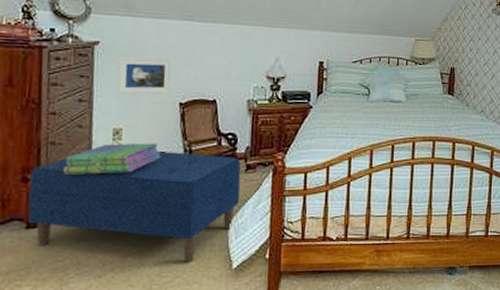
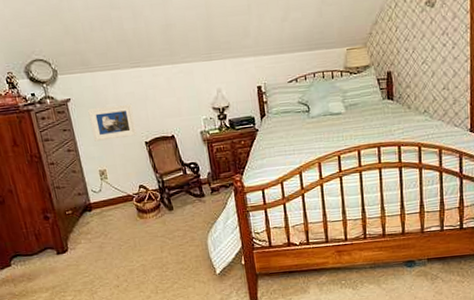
bench: present [28,152,241,263] -> none [49,182,212,272]
stack of books: present [63,143,161,174] -> none [70,178,141,211]

